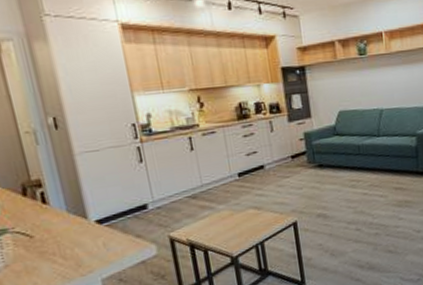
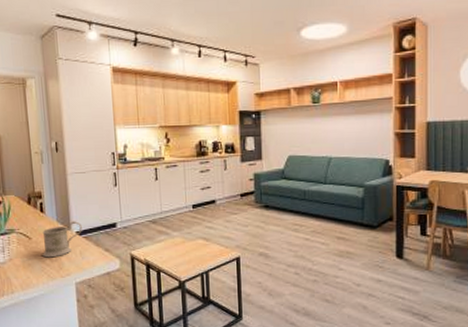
mug: none [48,208,103,257] -> present [42,221,82,258]

